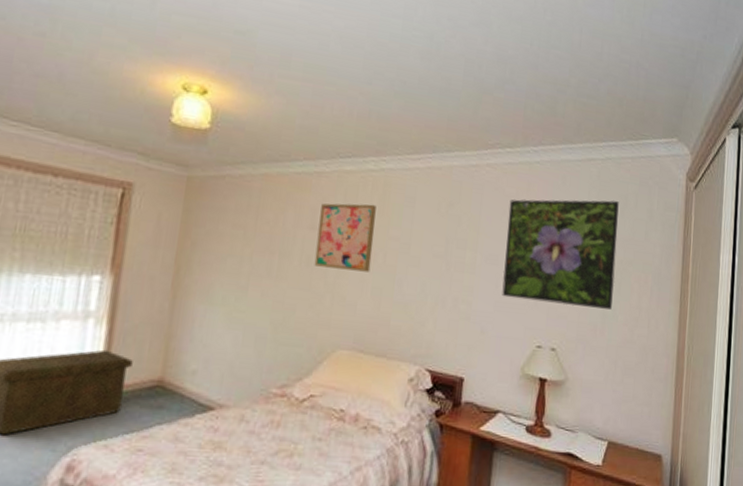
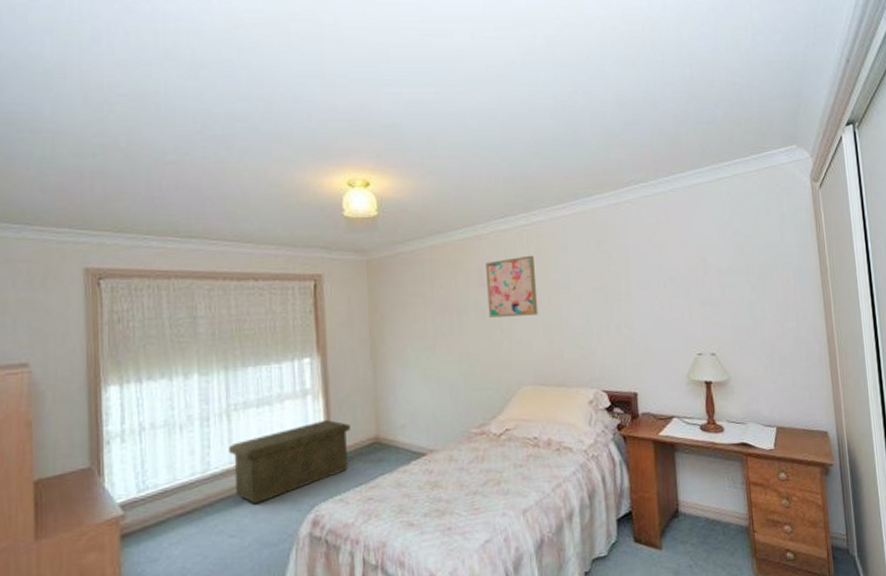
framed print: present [502,199,619,310] -> none [651,212,760,316]

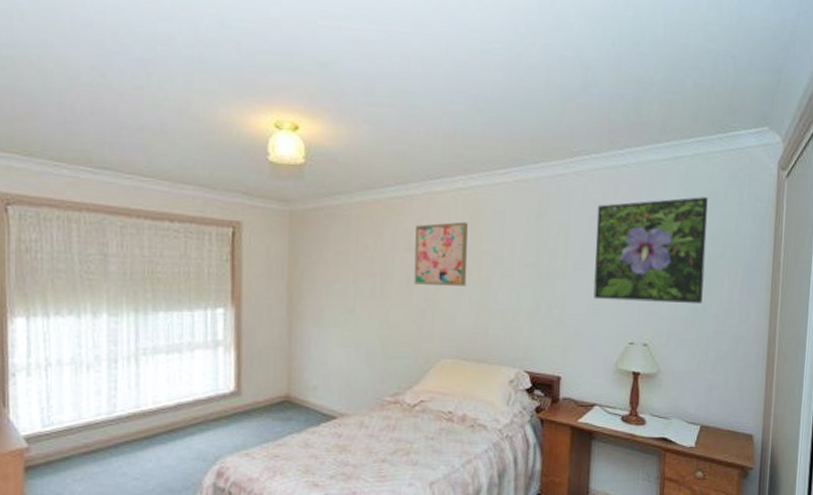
storage bench: present [227,419,350,504] -> none [135,373,261,450]
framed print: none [651,212,760,316] -> present [593,197,708,303]

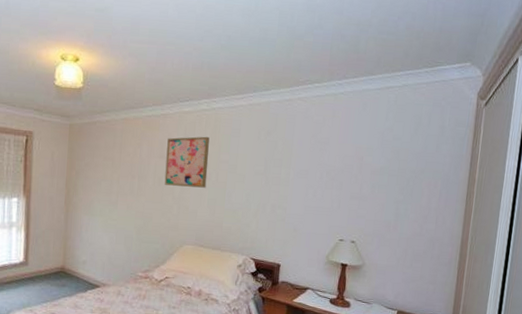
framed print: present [593,197,708,303] -> none [311,121,414,210]

